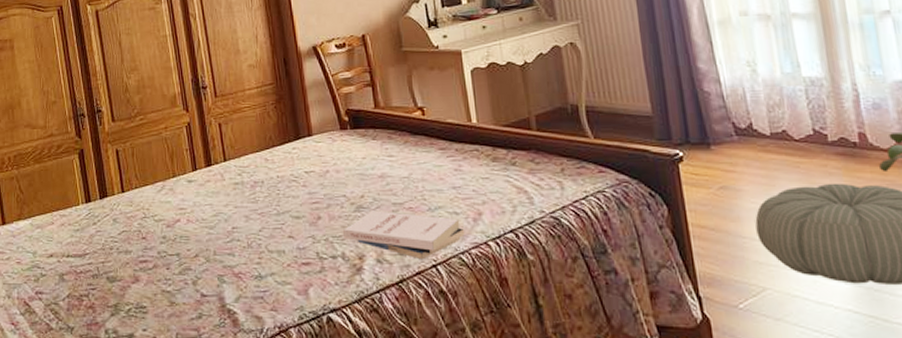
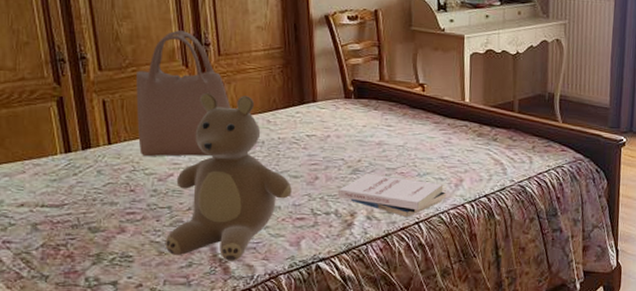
handbag: none [144,76,230,202] -> present [136,30,231,157]
teddy bear: none [175,134,295,314] -> present [165,92,292,262]

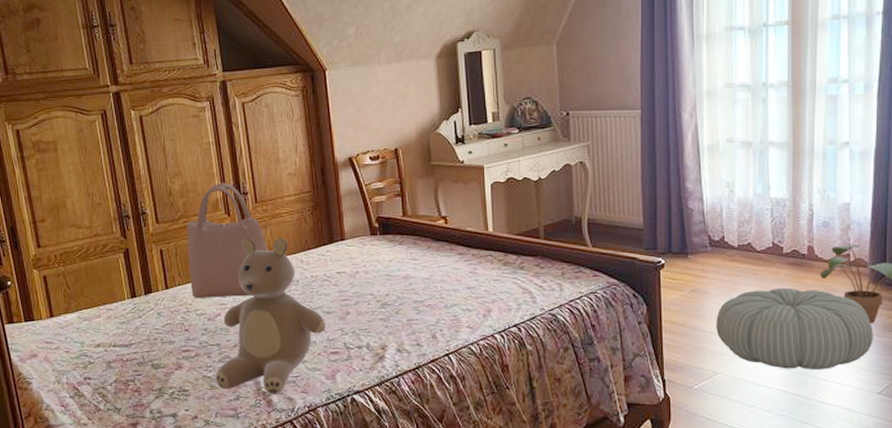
books: present [338,173,447,218] -> none [369,307,476,350]

